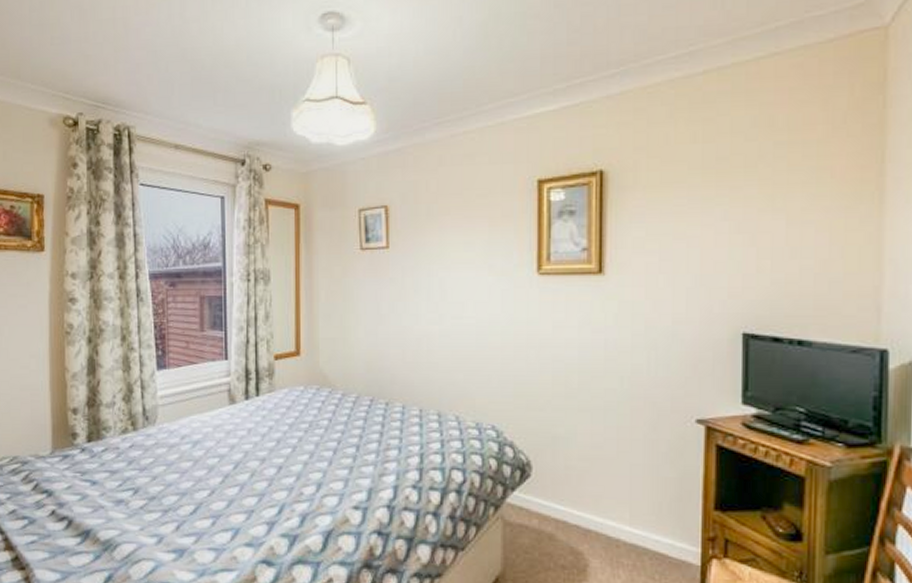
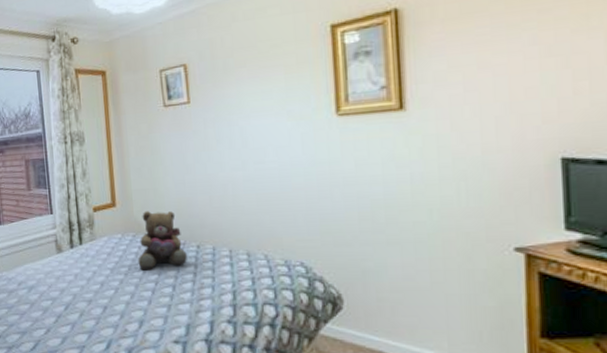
teddy bear: none [320,362,374,428] -> present [138,211,187,271]

